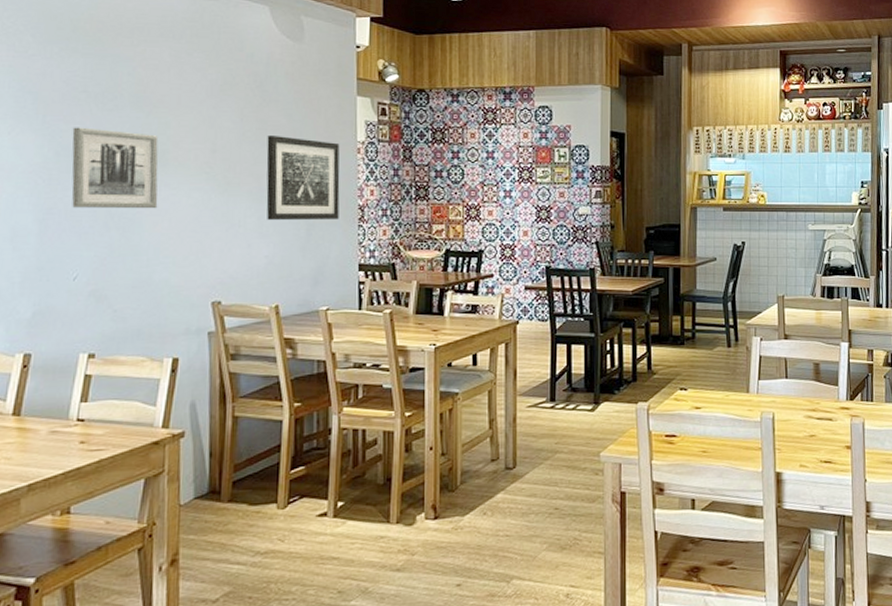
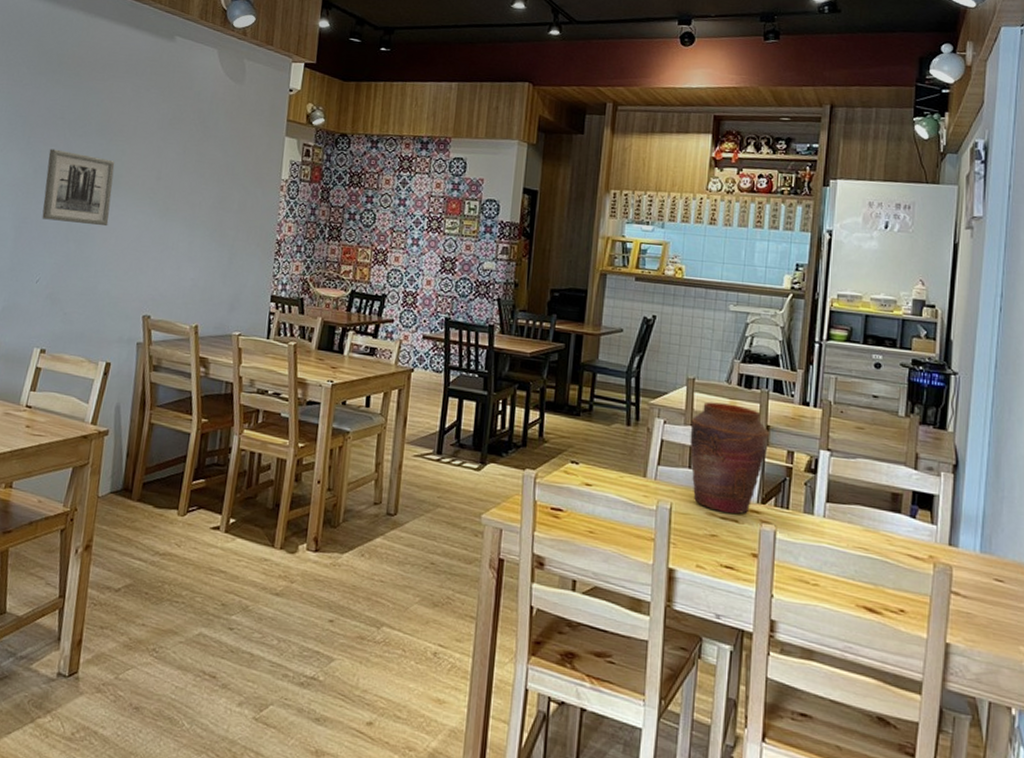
wall art: present [266,136,340,221] -> none [196,168,266,252]
vase: none [784,315,852,414] -> present [689,401,770,515]

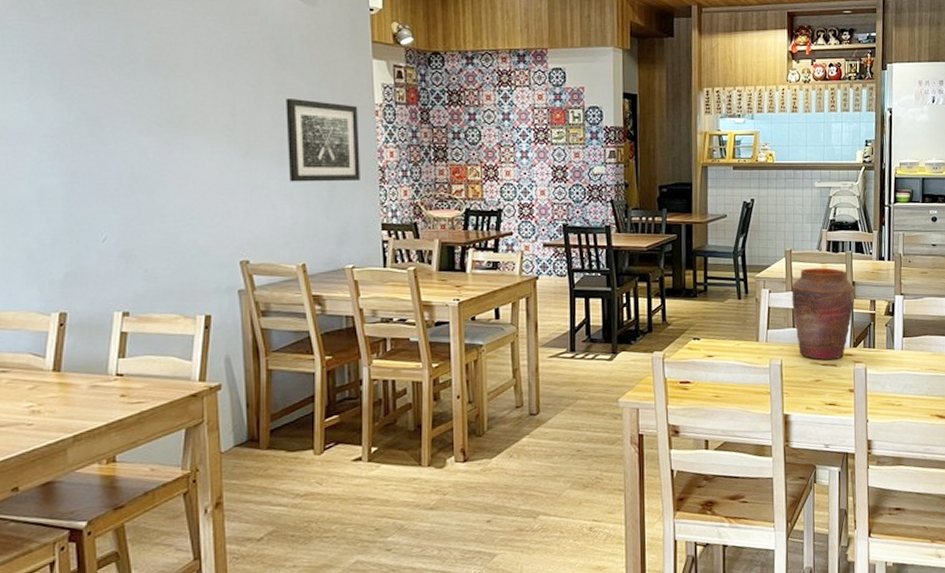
wall art: present [41,149,115,227] -> none [91,91,181,172]
wall art: none [196,168,266,252] -> present [286,99,360,182]

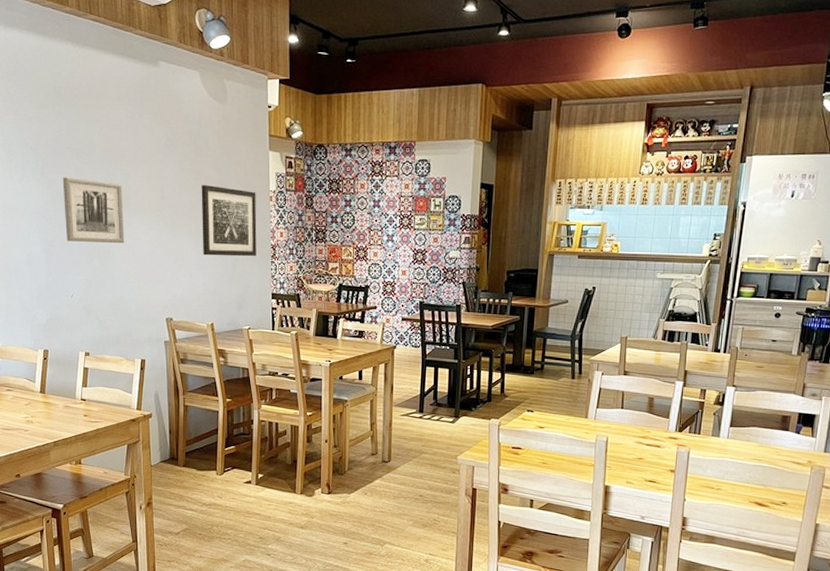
wall art: none [91,91,181,172] -> present [62,177,125,244]
vase: present [791,268,856,361] -> none [622,355,688,442]

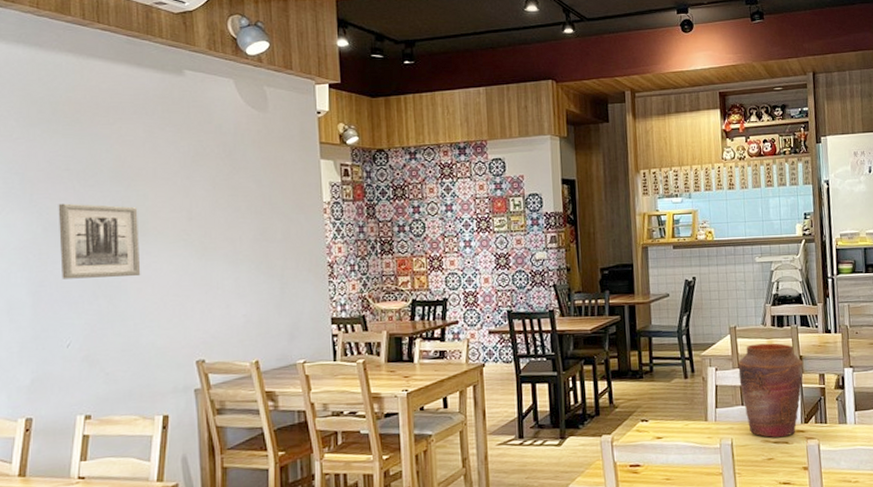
wall art: present [201,185,257,257] -> none [239,201,310,282]
vase: none [622,355,688,442] -> present [737,343,804,438]

